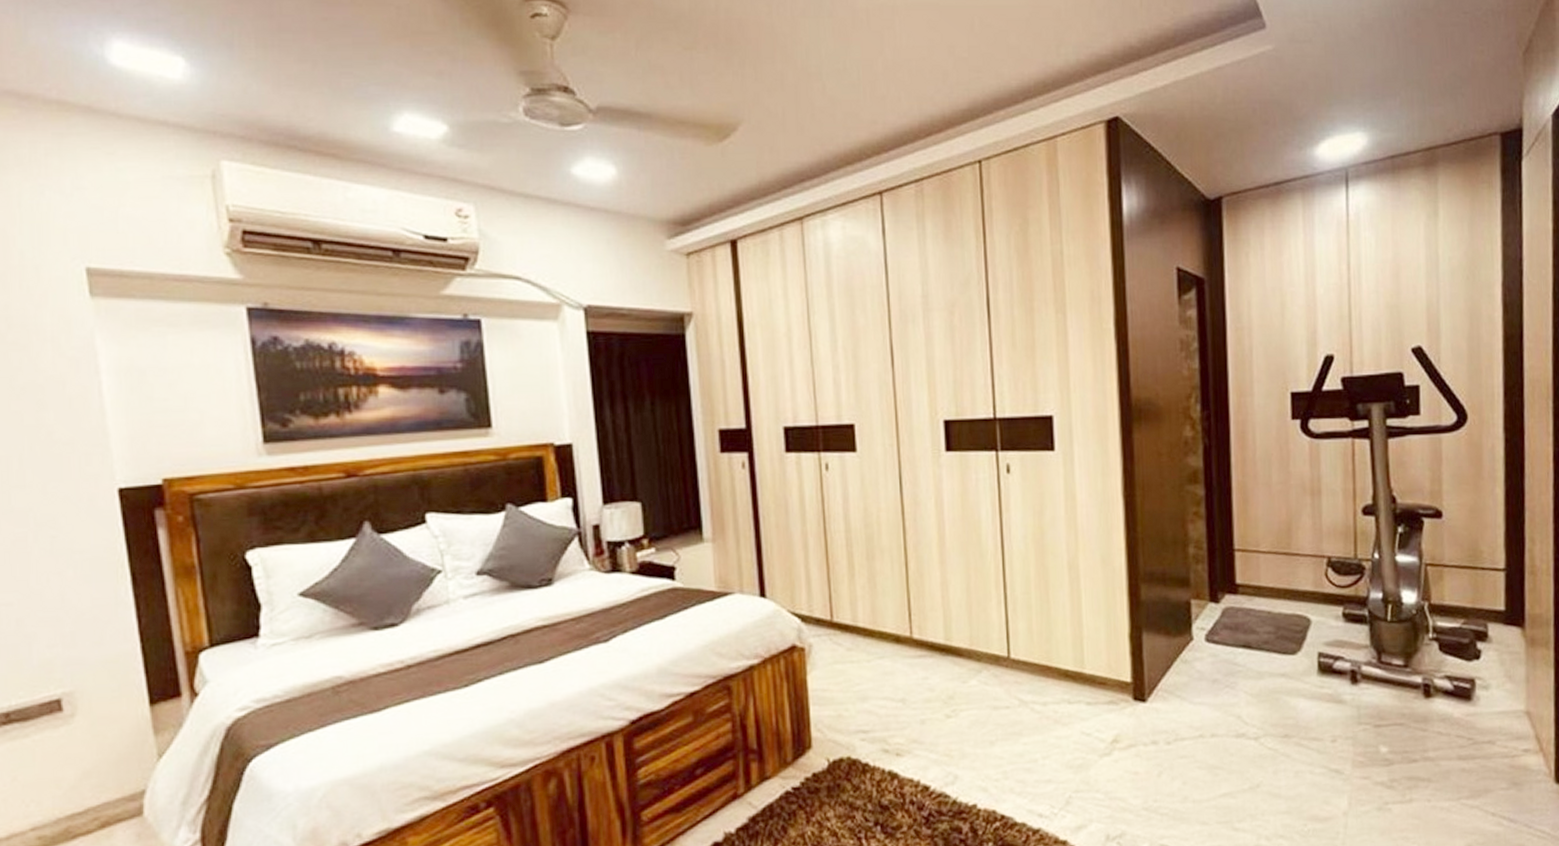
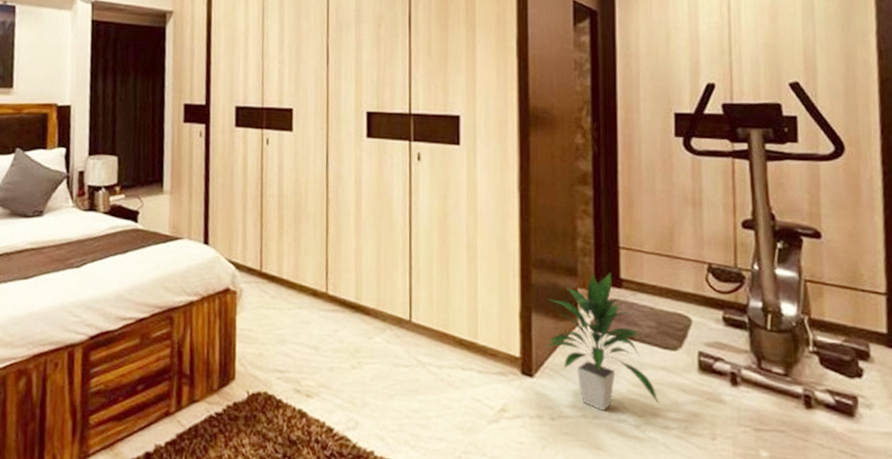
indoor plant: none [1156,578,1278,727] -> present [544,272,659,410]

